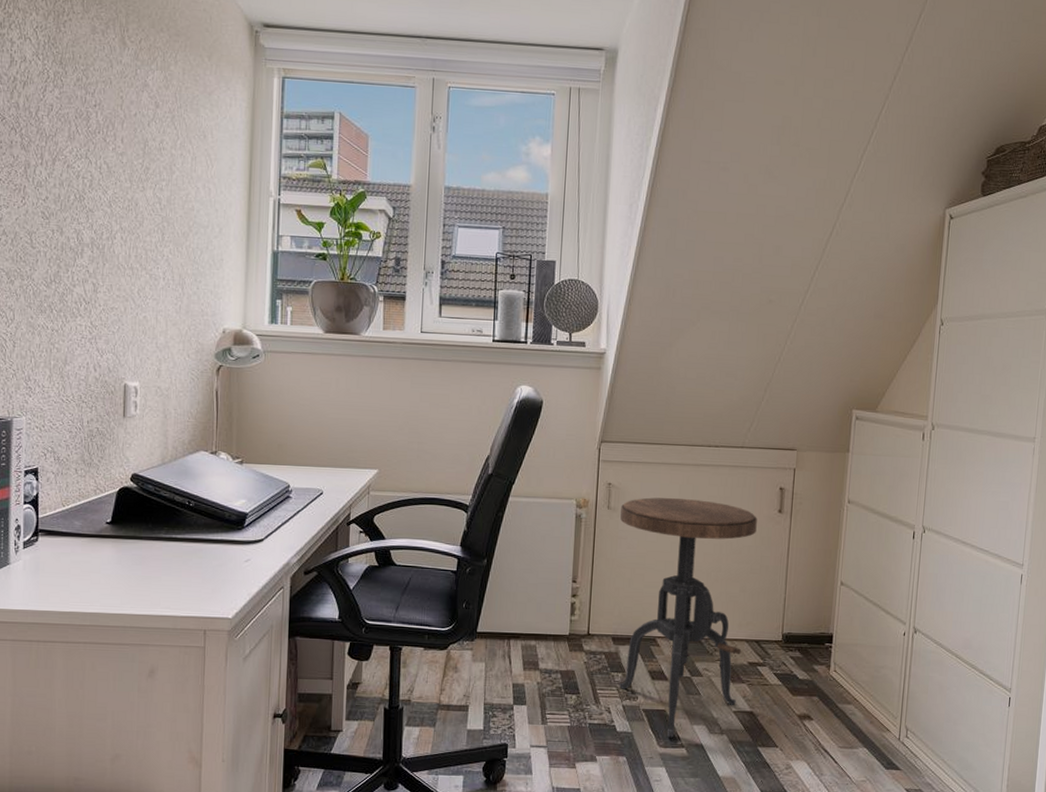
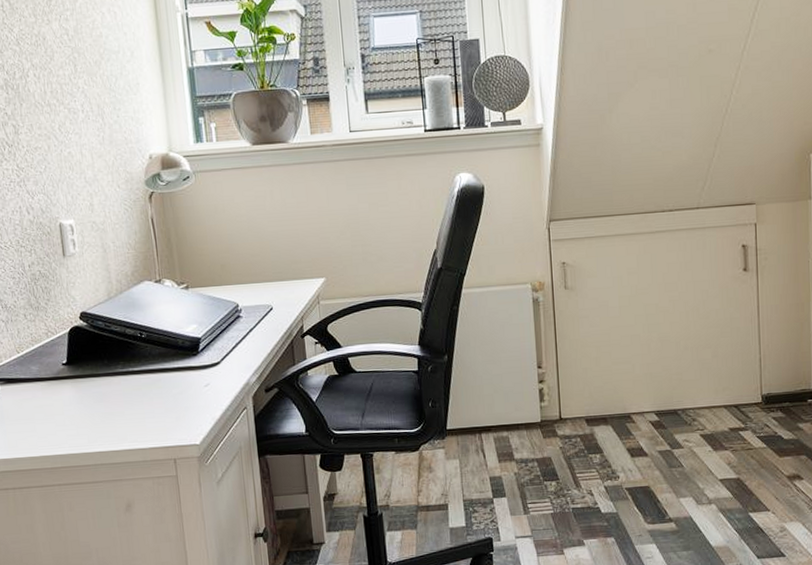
side table: present [619,497,757,738] -> none [578,268,723,514]

